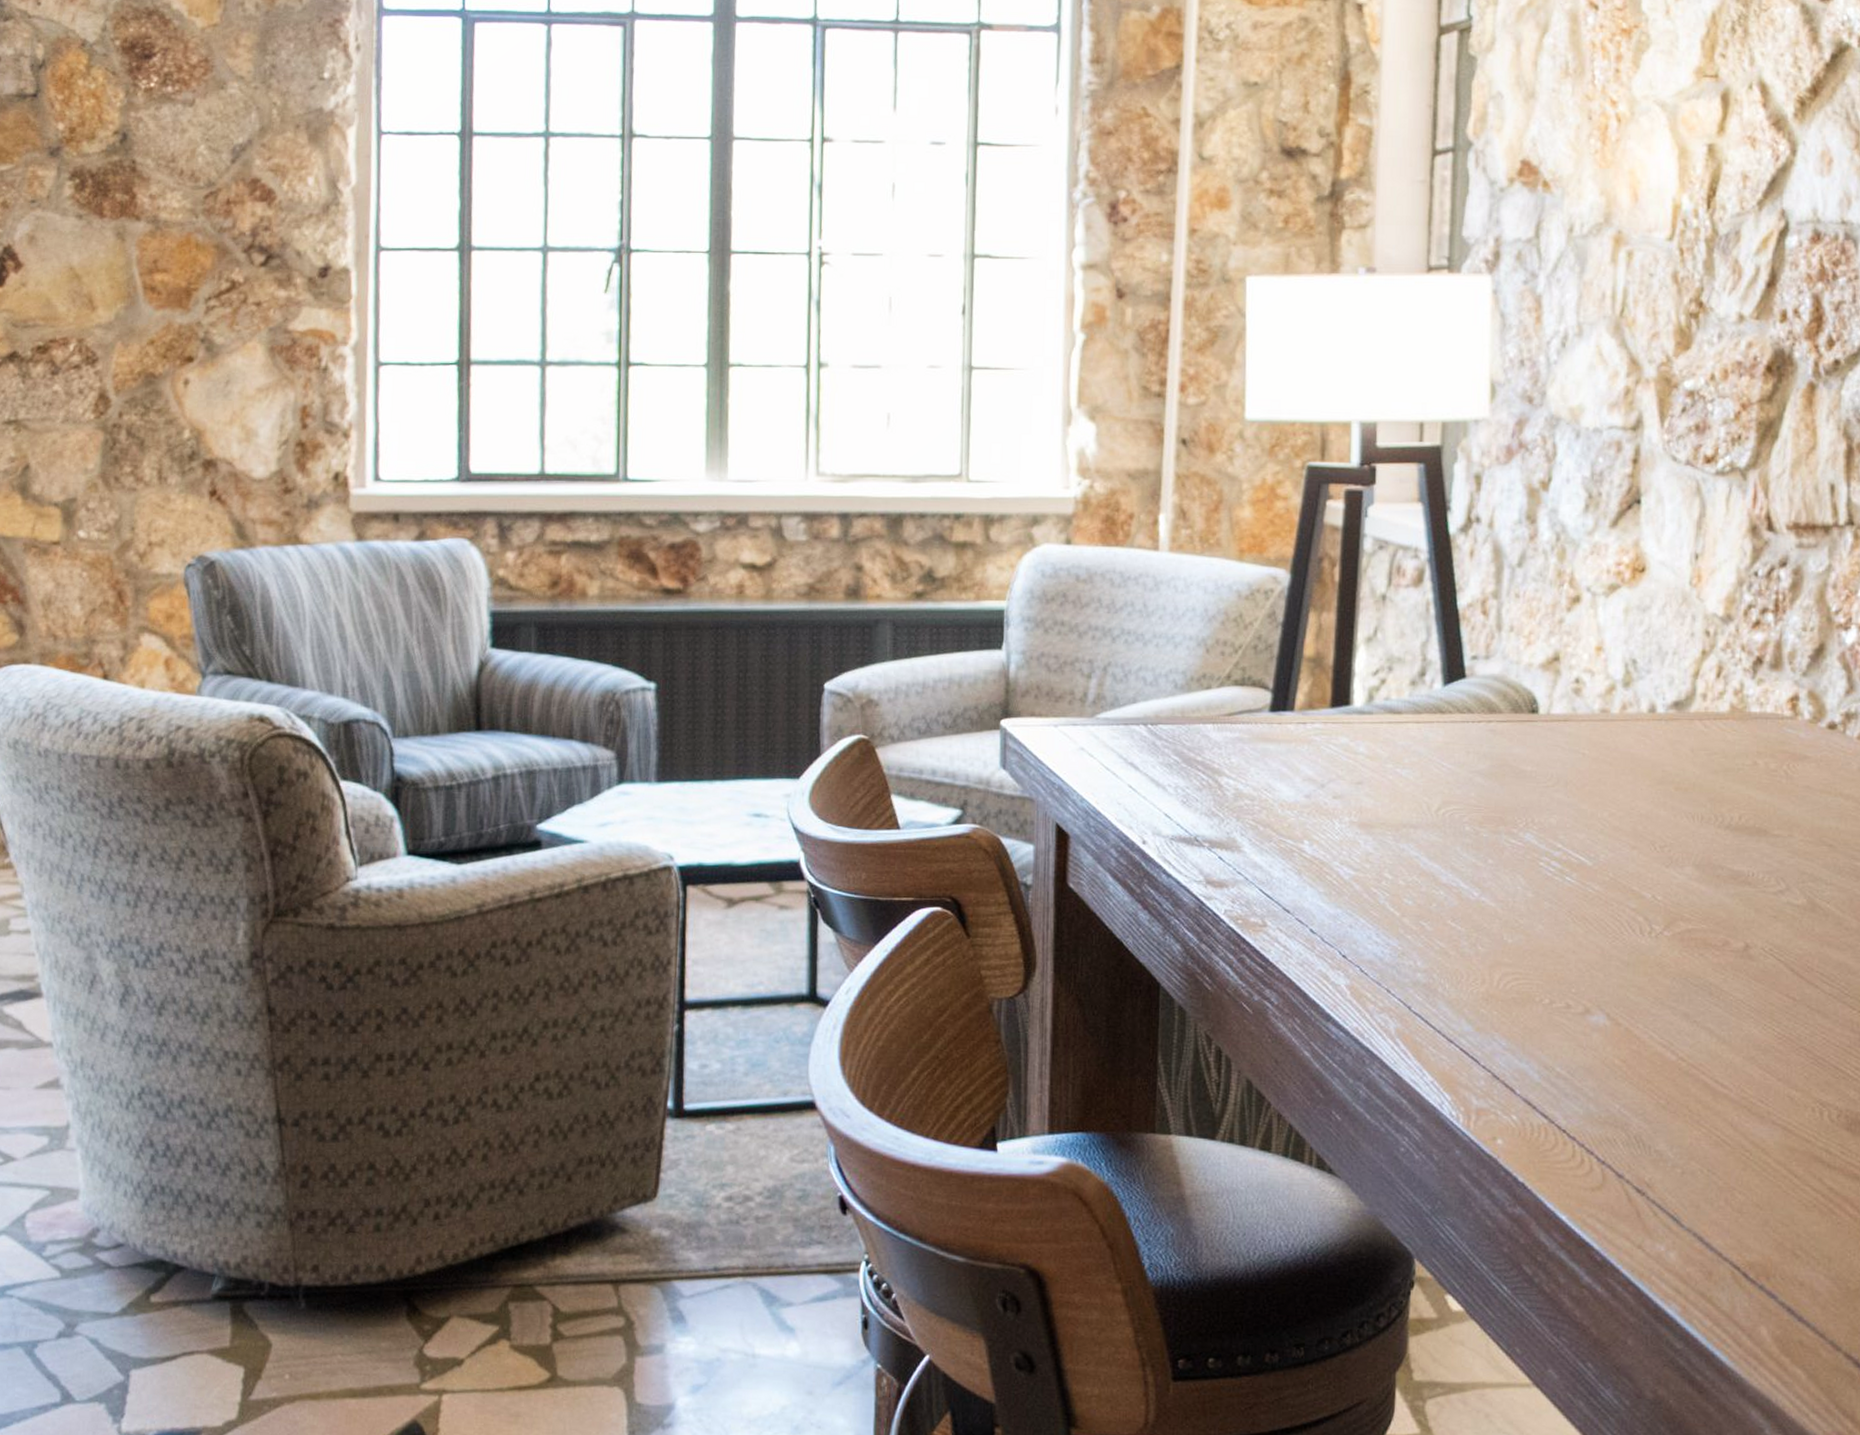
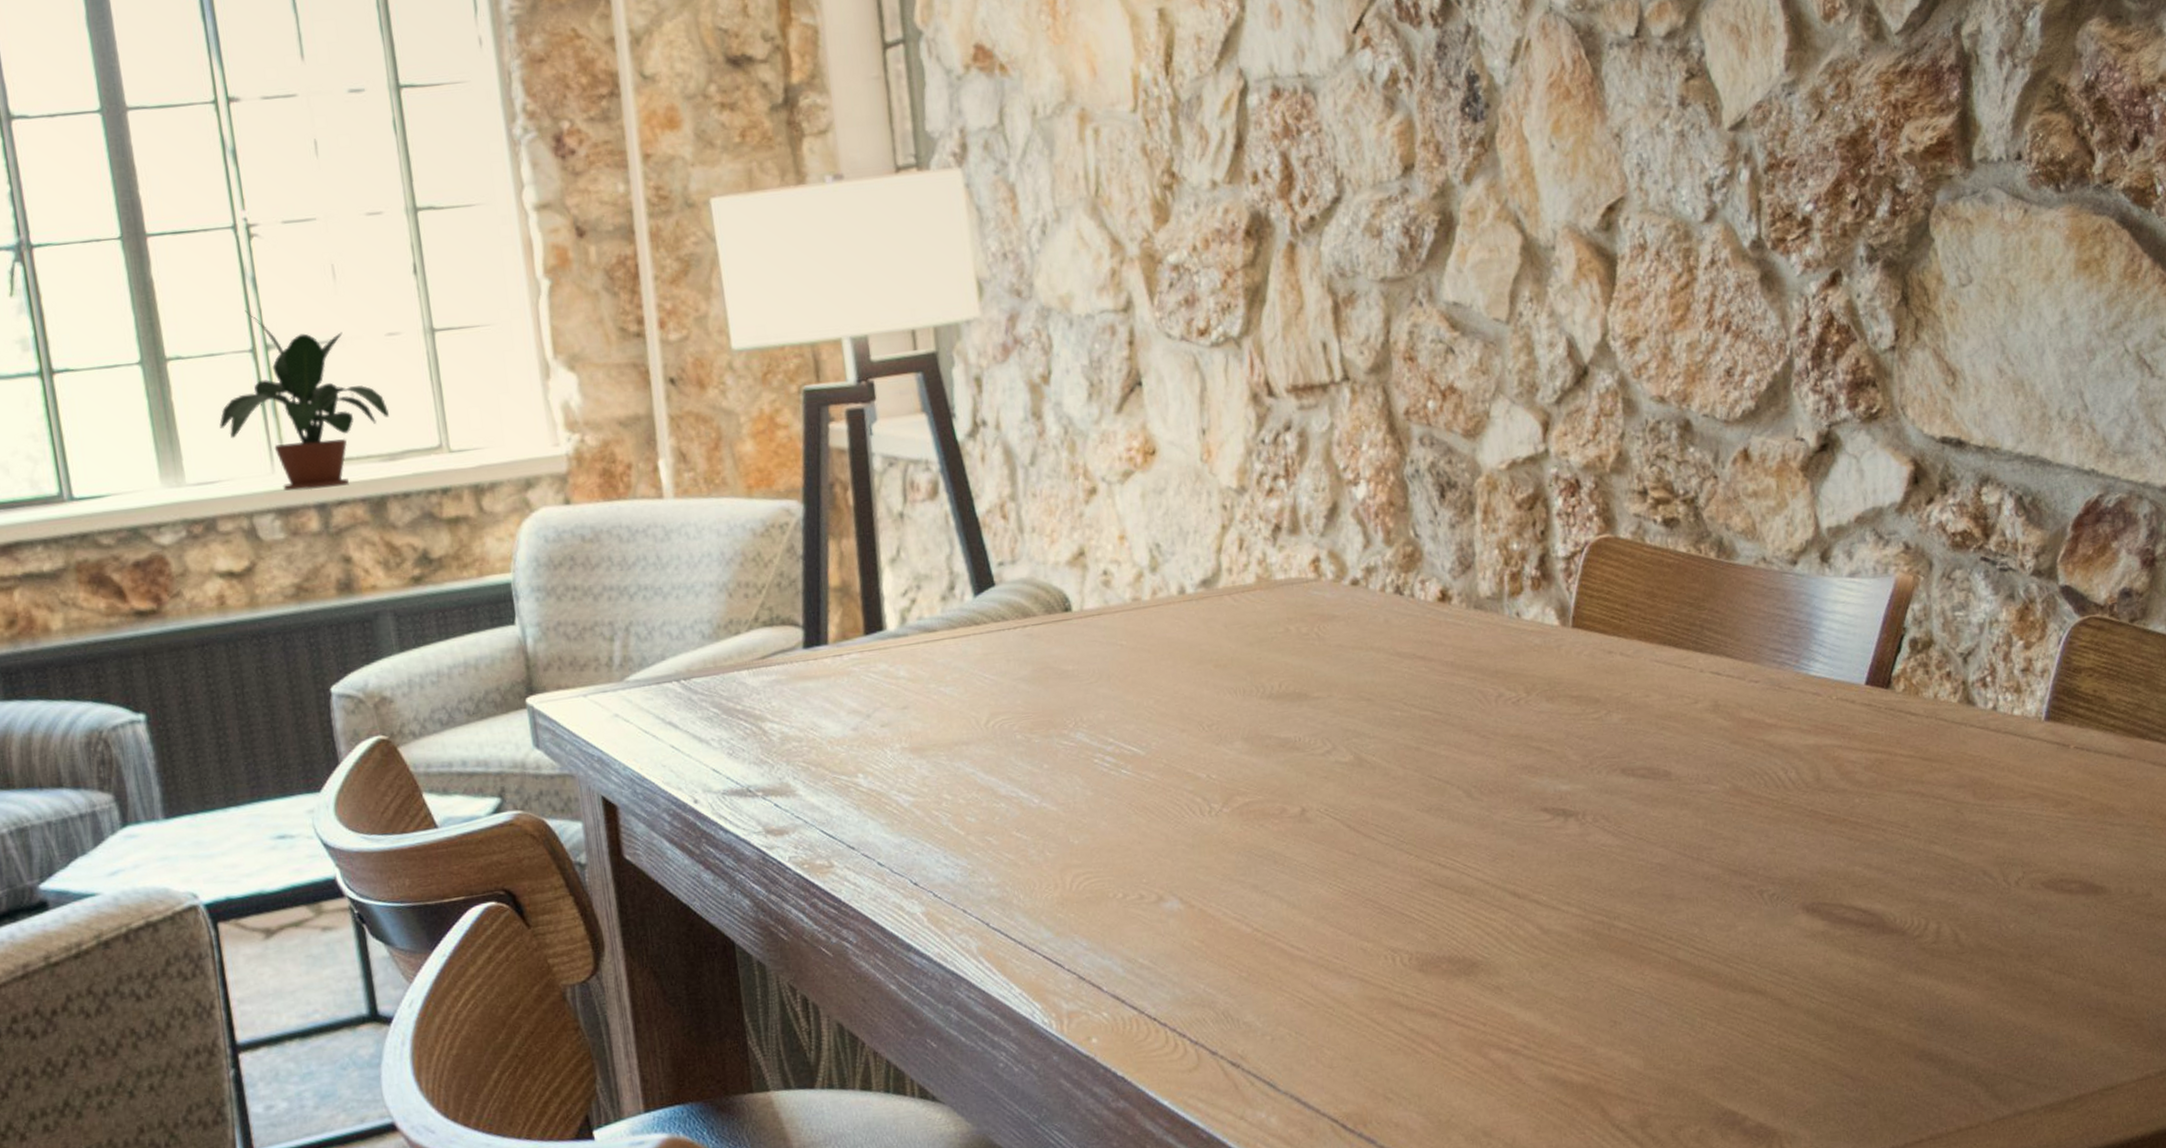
potted plant: none [766,329,919,500] -> present [219,310,389,491]

